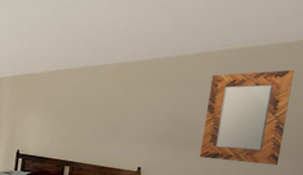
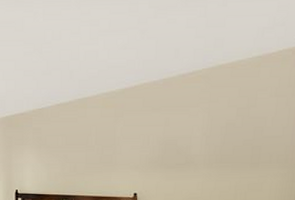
home mirror: present [199,70,295,166] -> none [192,81,277,177]

